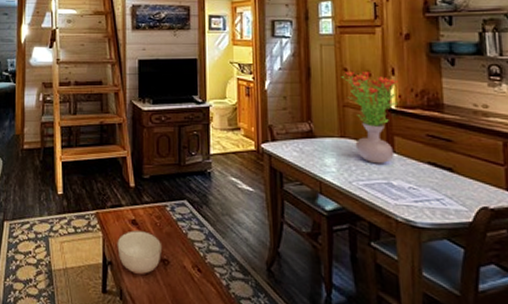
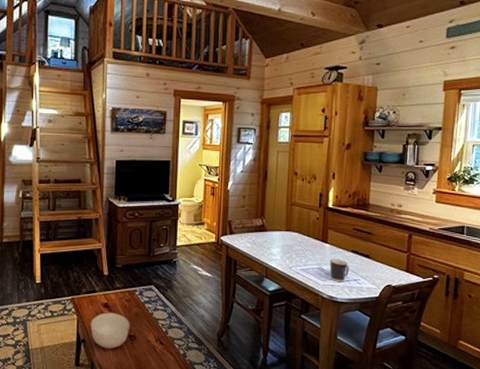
flower arrangement: present [341,71,398,164] -> none [291,174,337,253]
mug: none [400,172,428,202] -> present [329,259,349,282]

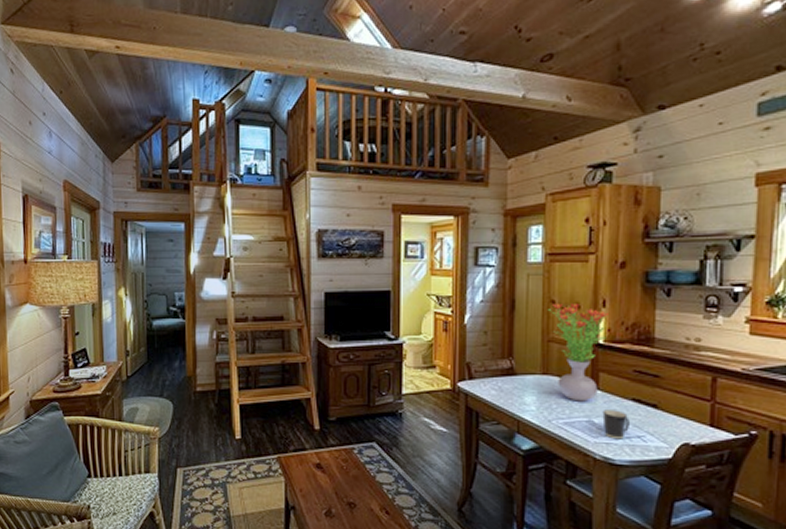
bowl: present [90,313,131,350] -> none [300,475,349,519]
flower arrangement: none [291,174,337,253] -> present [547,302,608,402]

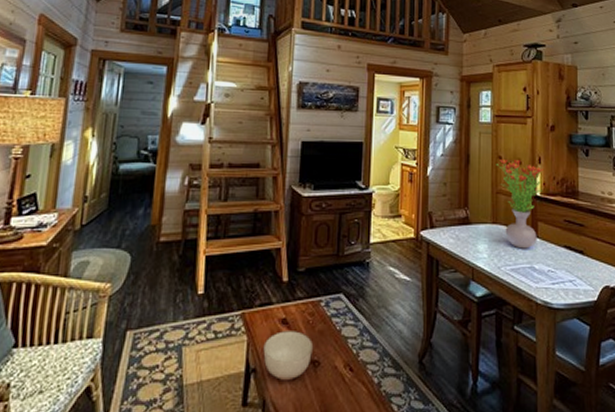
bowl: none [300,475,349,519] -> present [263,331,314,381]
mug: present [602,410,630,440] -> none [541,256,563,284]

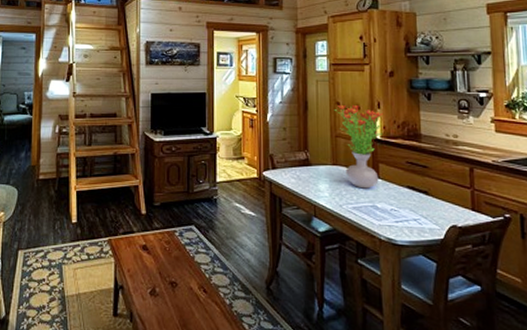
bowl: present [263,331,314,381] -> none [128,256,171,298]

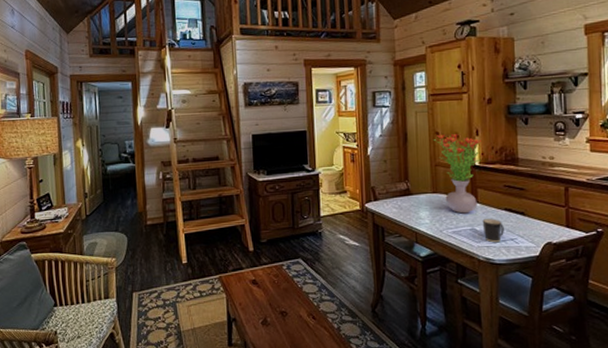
mug: none [384,196,407,222] -> present [482,219,504,243]

